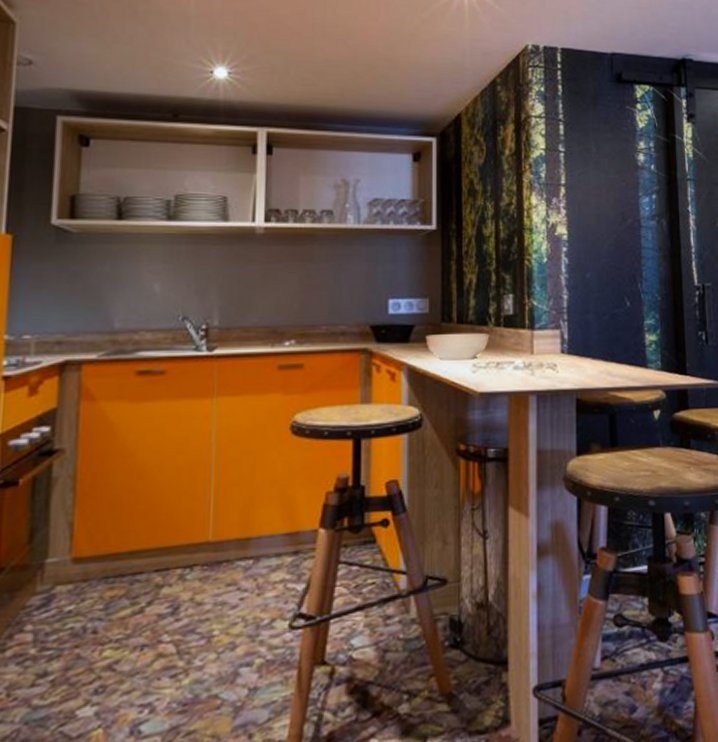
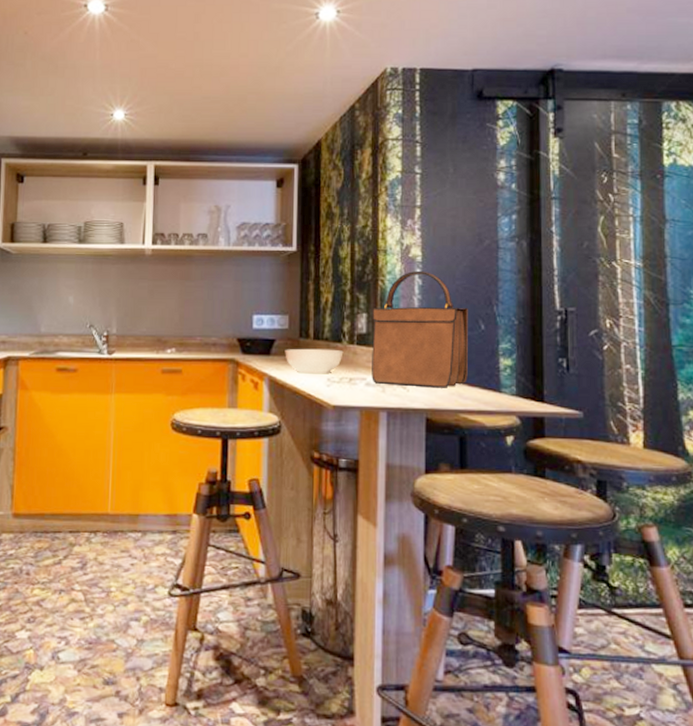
handbag: none [518,250,615,368] -> present [371,271,468,388]

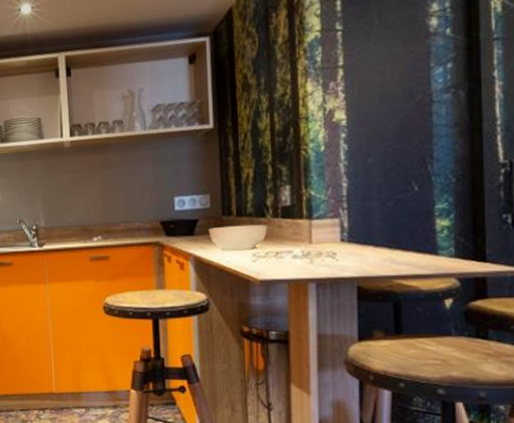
handbag: present [371,271,468,388] -> none [295,135,401,256]

